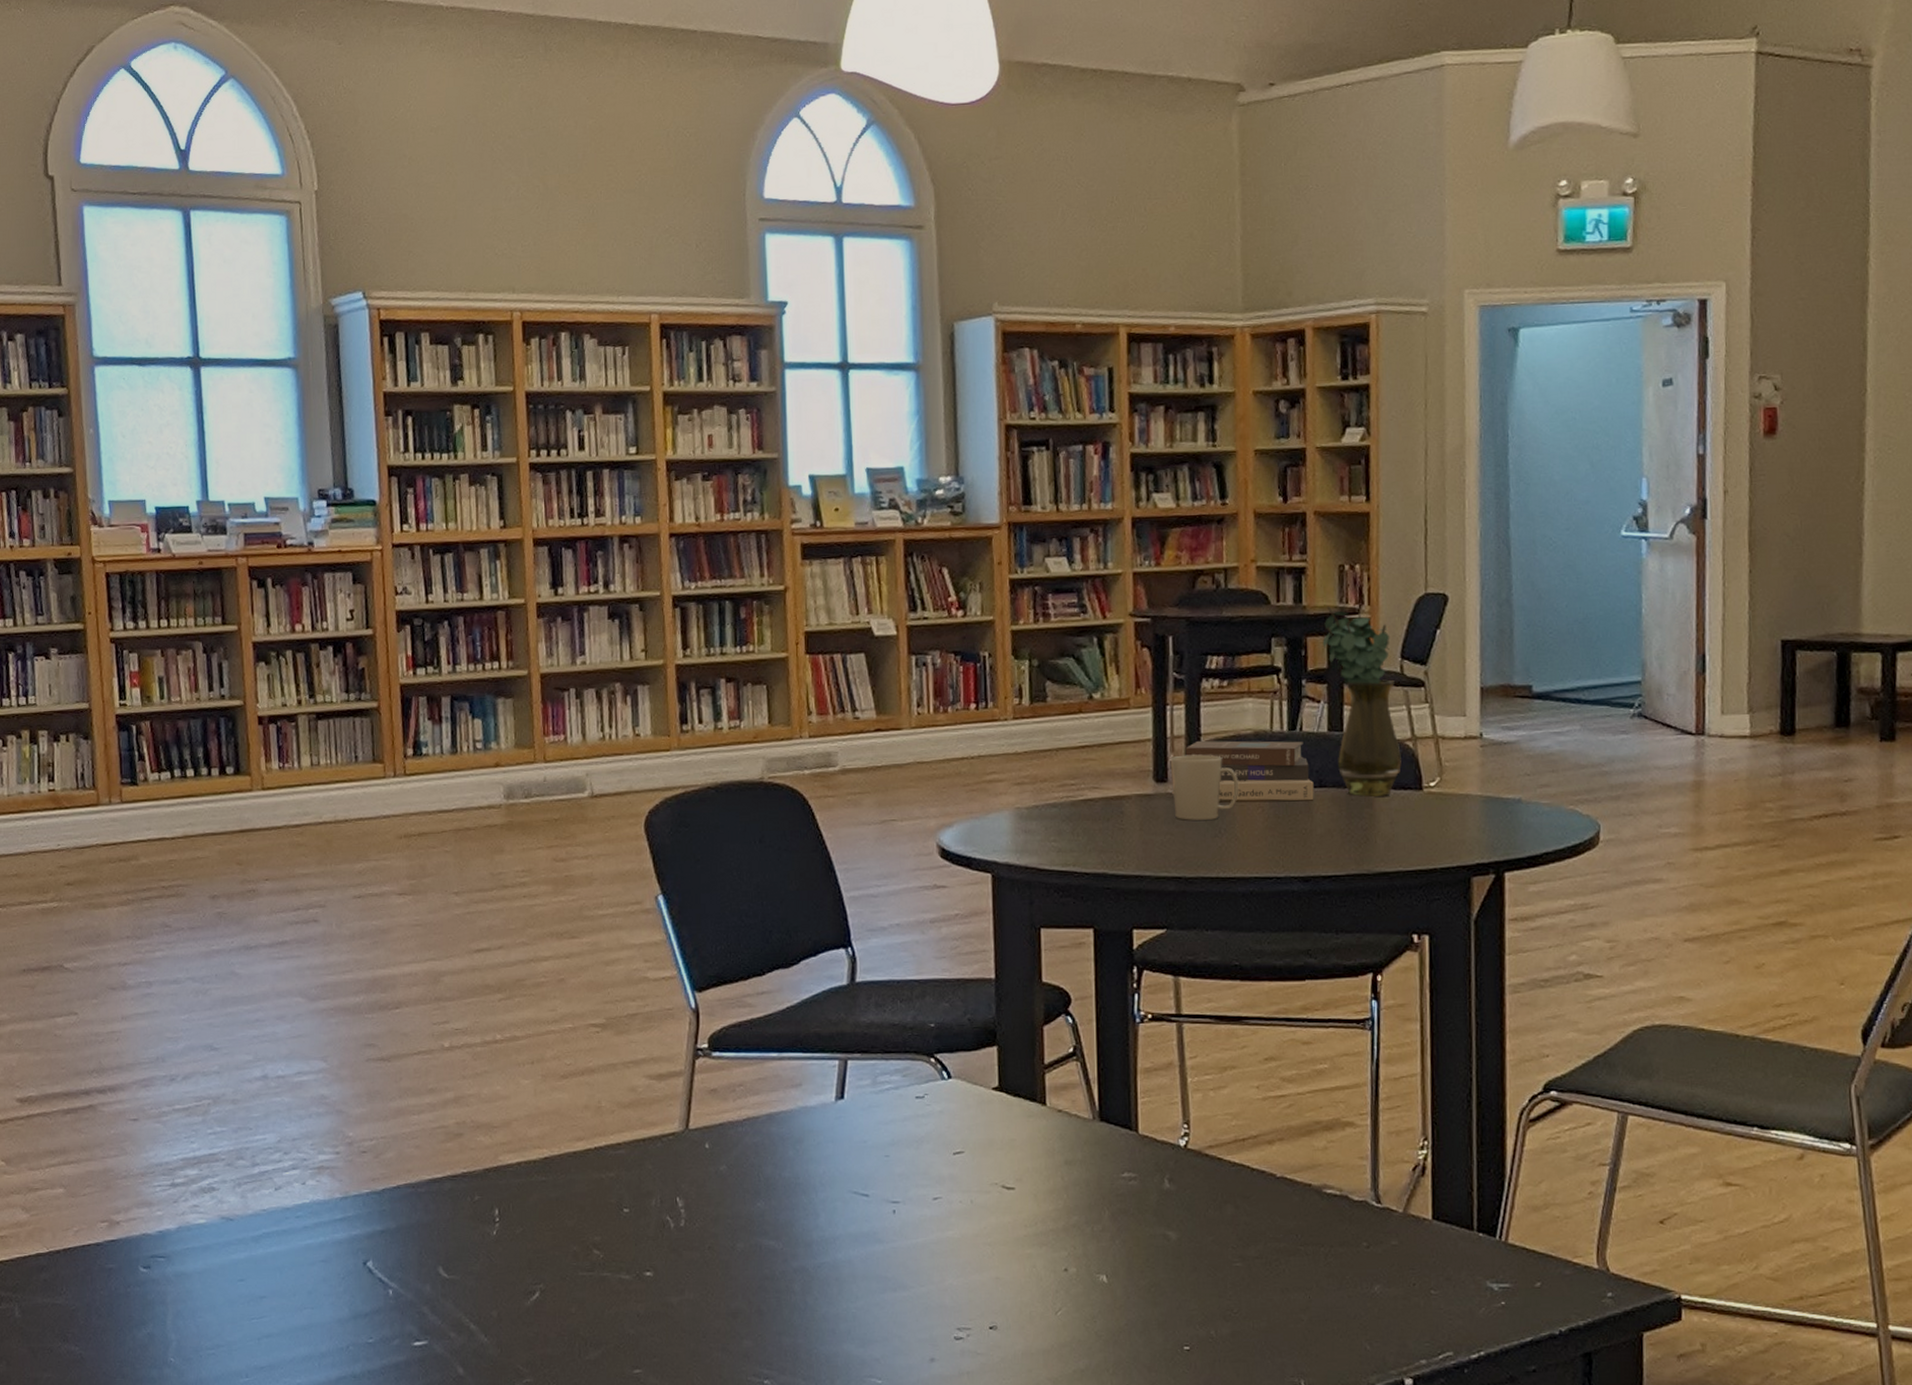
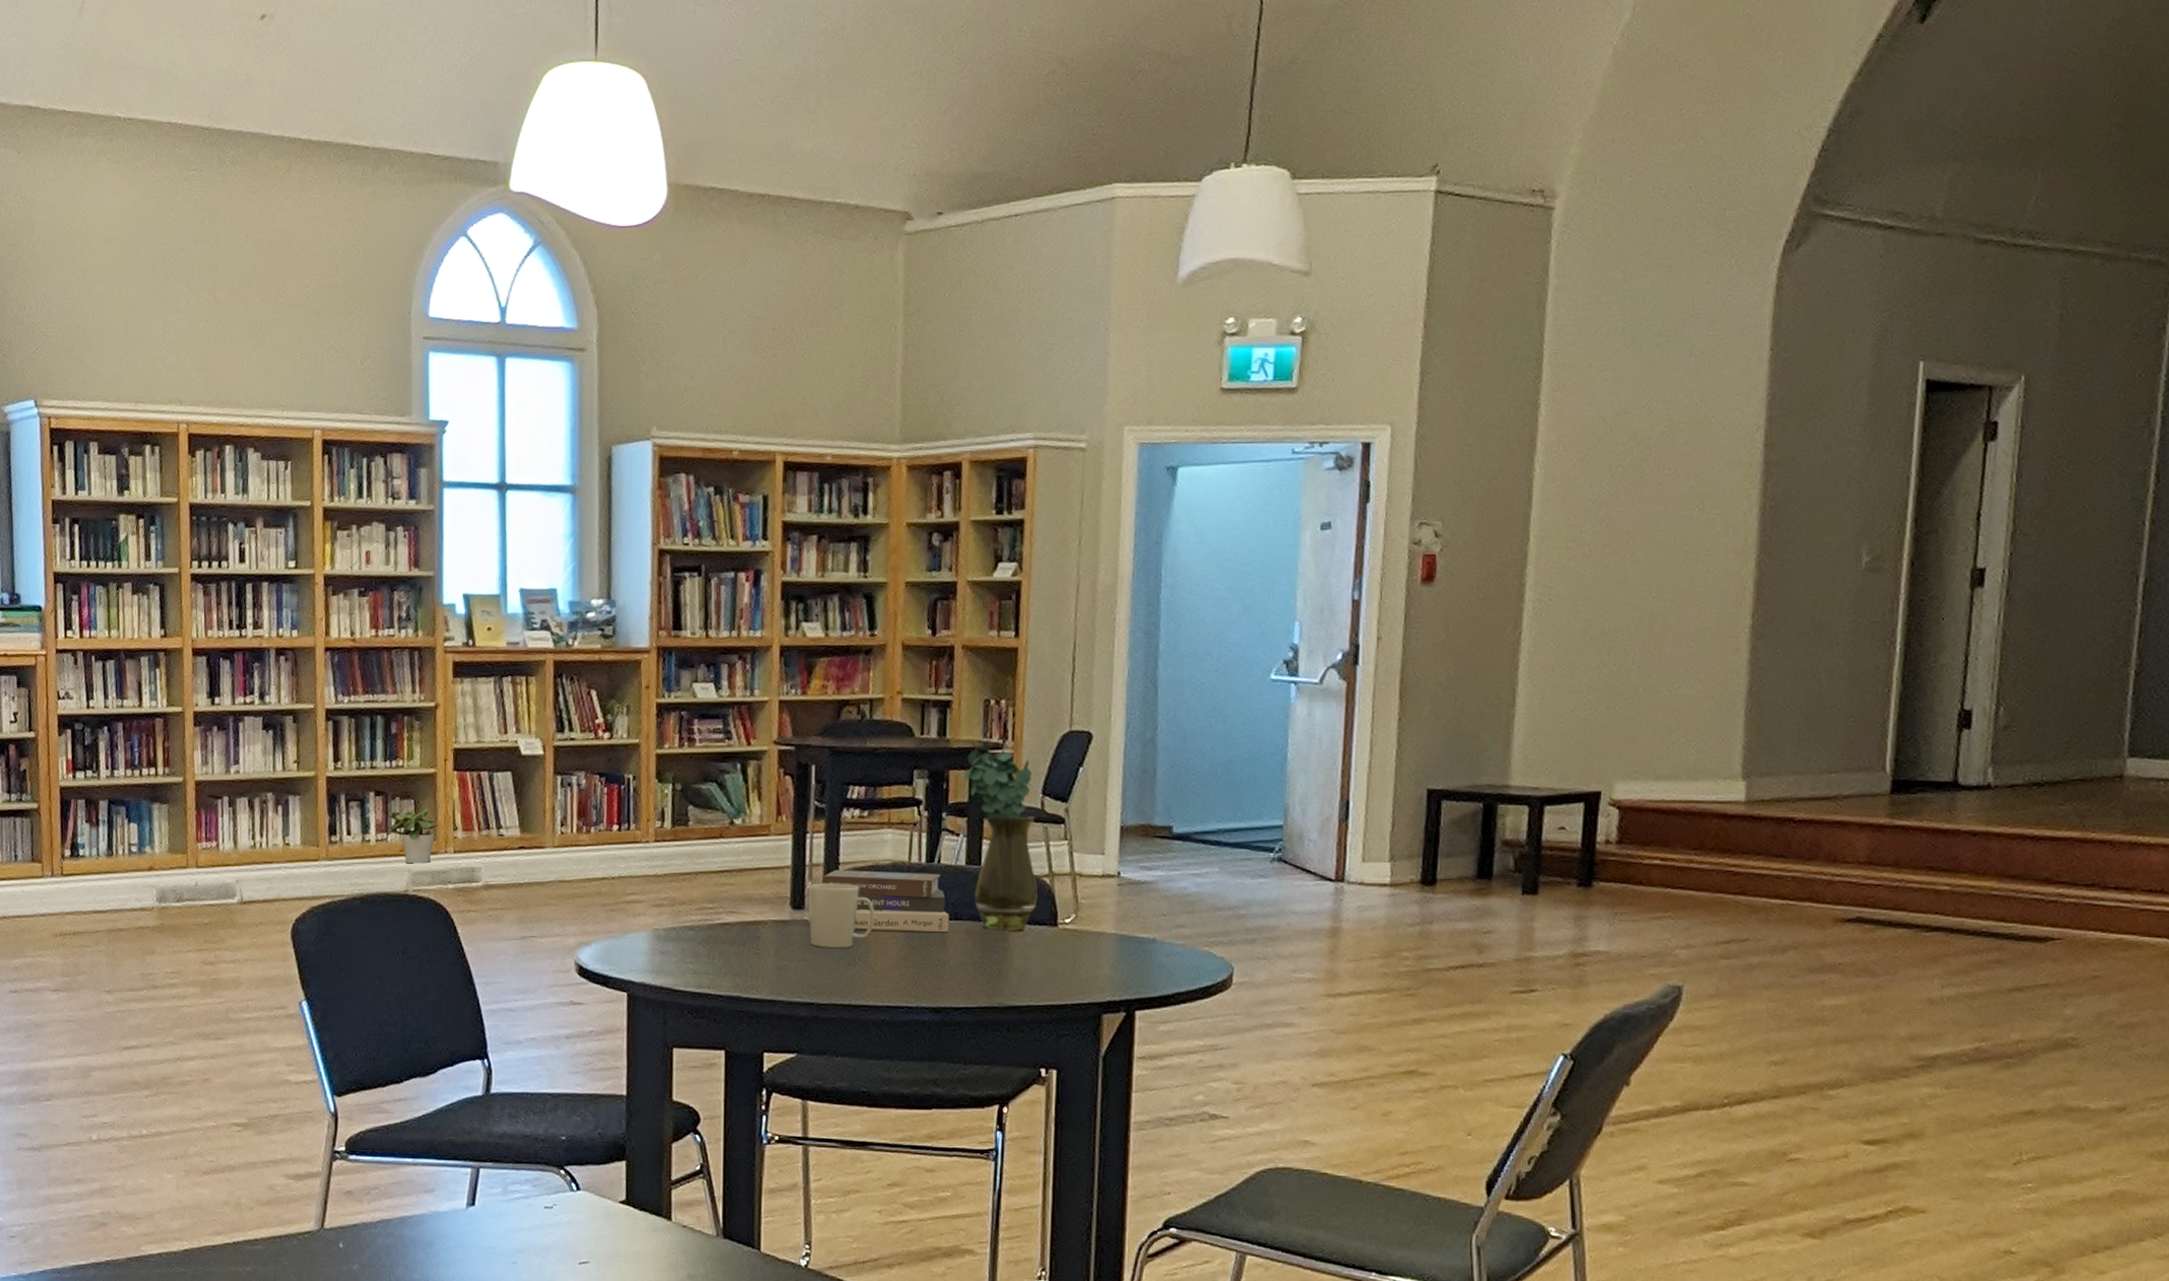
potted plant: none [740,692,792,751] -> present [388,807,438,864]

